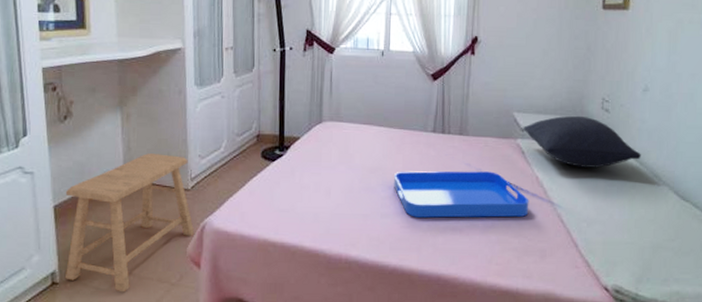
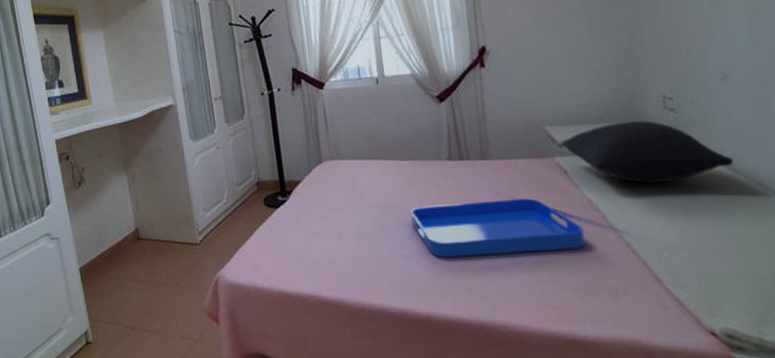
stool: present [65,153,195,293] -> none [87,210,210,350]

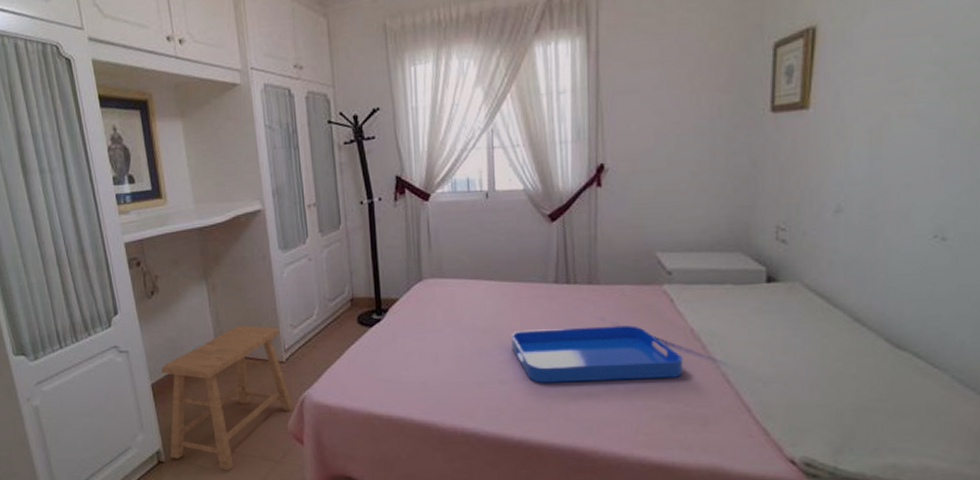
stool: none [87,210,210,350] -> present [160,325,295,471]
pillow: present [561,120,734,183] -> none [670,250,835,315]

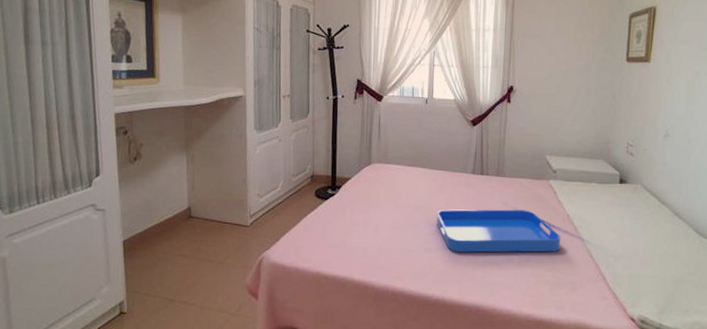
stool: present [160,325,295,471] -> none [133,192,253,322]

